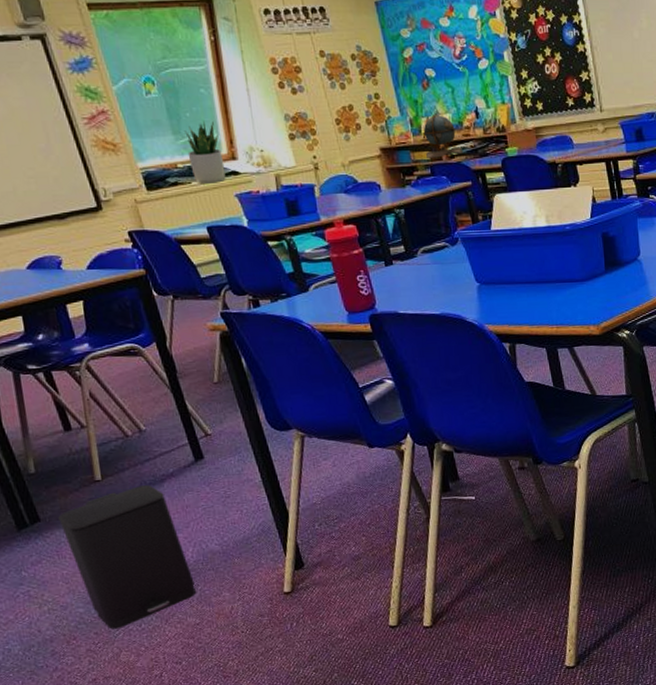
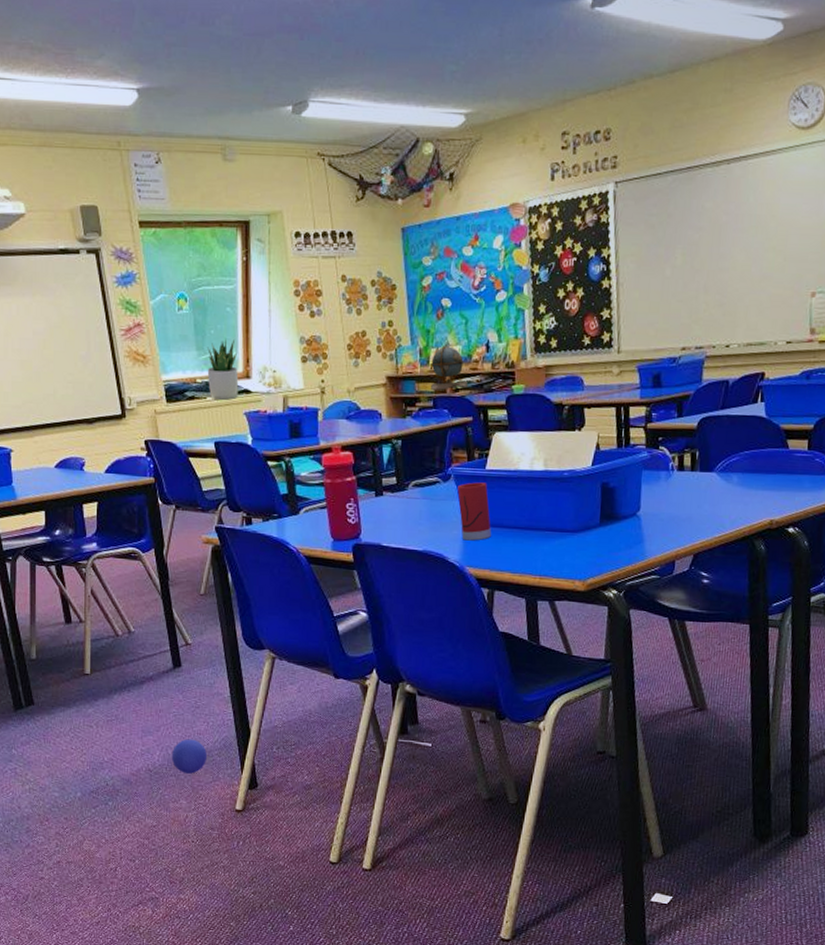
pedal bin: present [58,485,196,629] -> none [49,684,157,818]
ball: none [205,529,246,566] -> present [171,739,207,774]
cup: none [466,243,506,300] -> present [457,482,492,541]

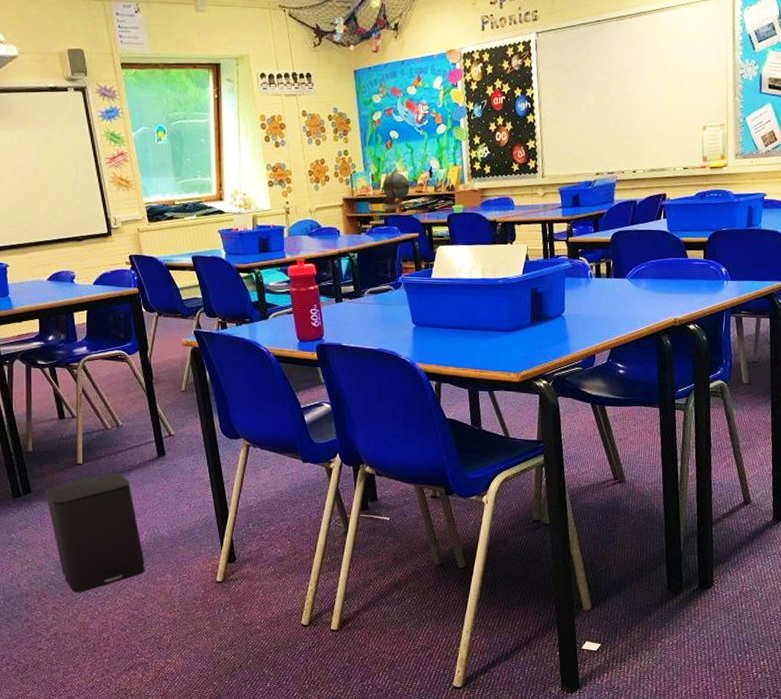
pedal bin: none [49,684,157,818] -> present [45,473,145,593]
ball: present [171,739,207,774] -> none [157,519,189,550]
planter: present [207,338,239,401] -> none [184,165,213,221]
cup: present [457,482,492,541] -> none [407,289,438,340]

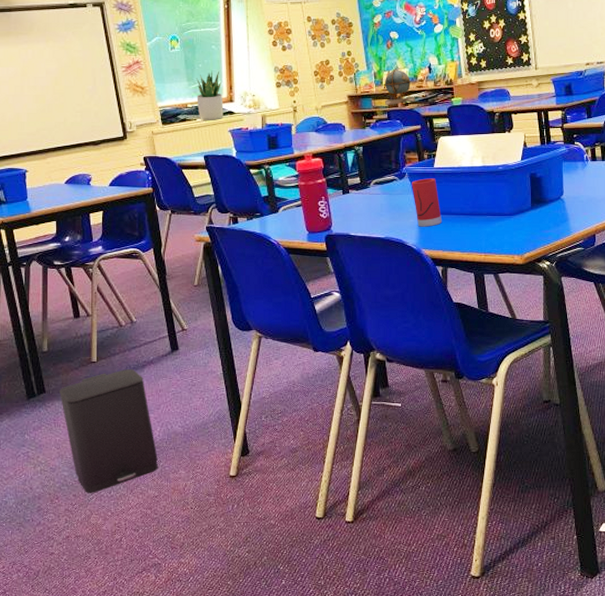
planter: none [184,165,213,221] -> present [196,70,224,122]
cup: none [407,289,438,340] -> present [412,178,443,227]

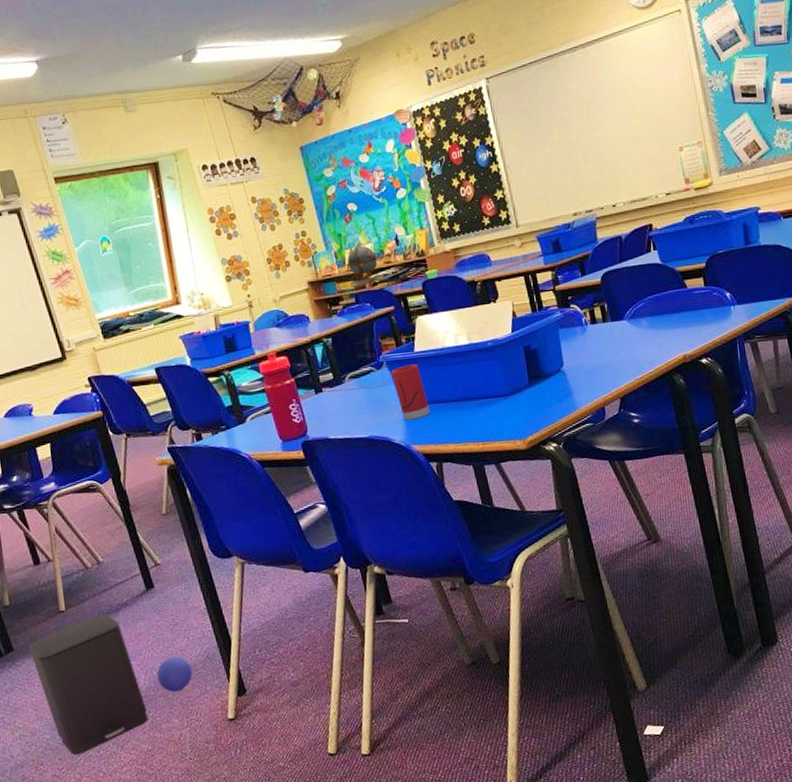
ball: none [171,414,203,446] -> present [156,656,192,692]
planter: present [196,70,224,122] -> none [135,270,171,330]

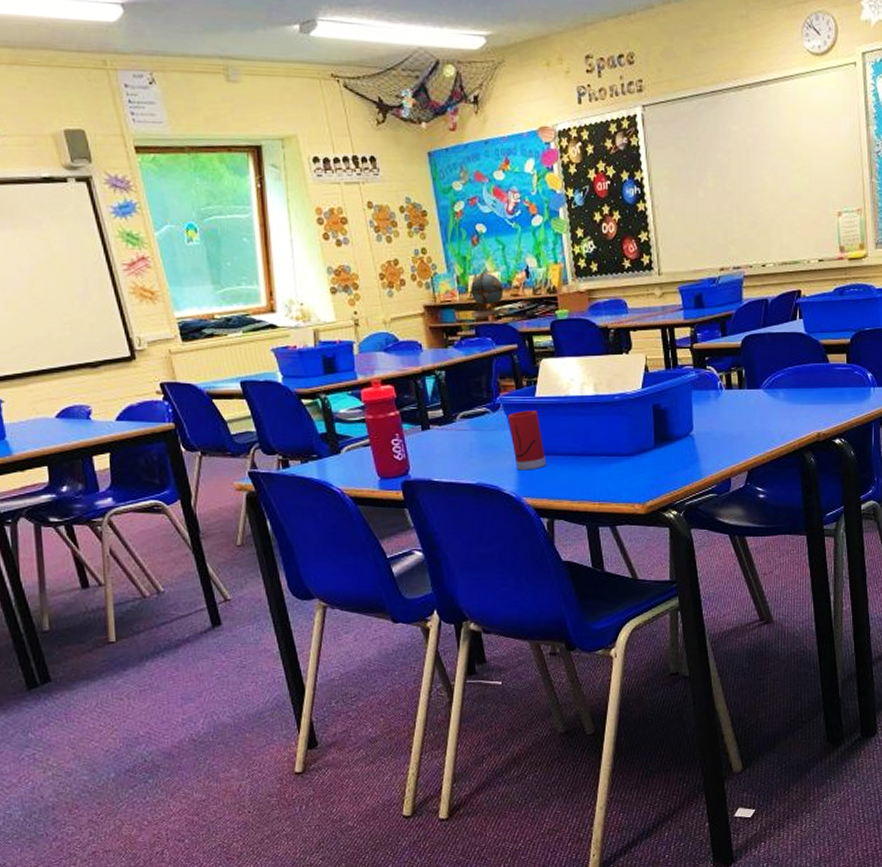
pedal bin: present [29,614,148,755] -> none [69,650,204,800]
ball: present [156,656,192,692] -> none [217,701,258,740]

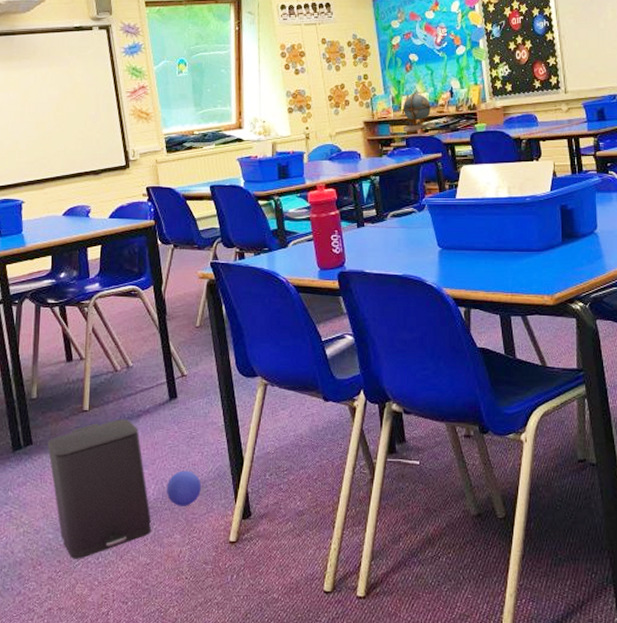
pedal bin: none [69,650,204,800] -> present [47,419,151,559]
ball: none [217,701,258,740] -> present [166,470,201,506]
cup: present [508,410,547,471] -> none [432,210,465,264]

